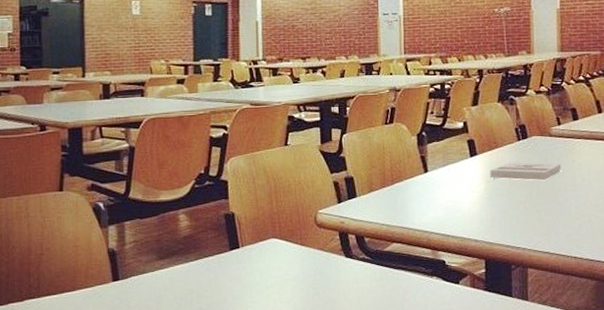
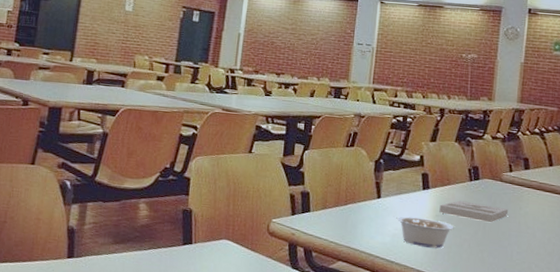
legume: none [444,186,508,216] -> present [394,216,454,249]

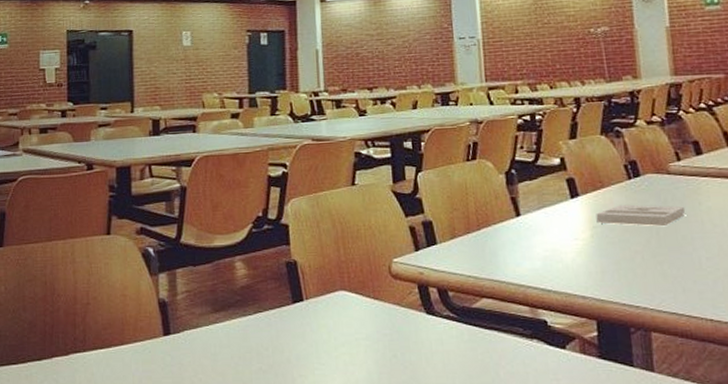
legume: present [394,216,454,249] -> none [541,232,620,268]

